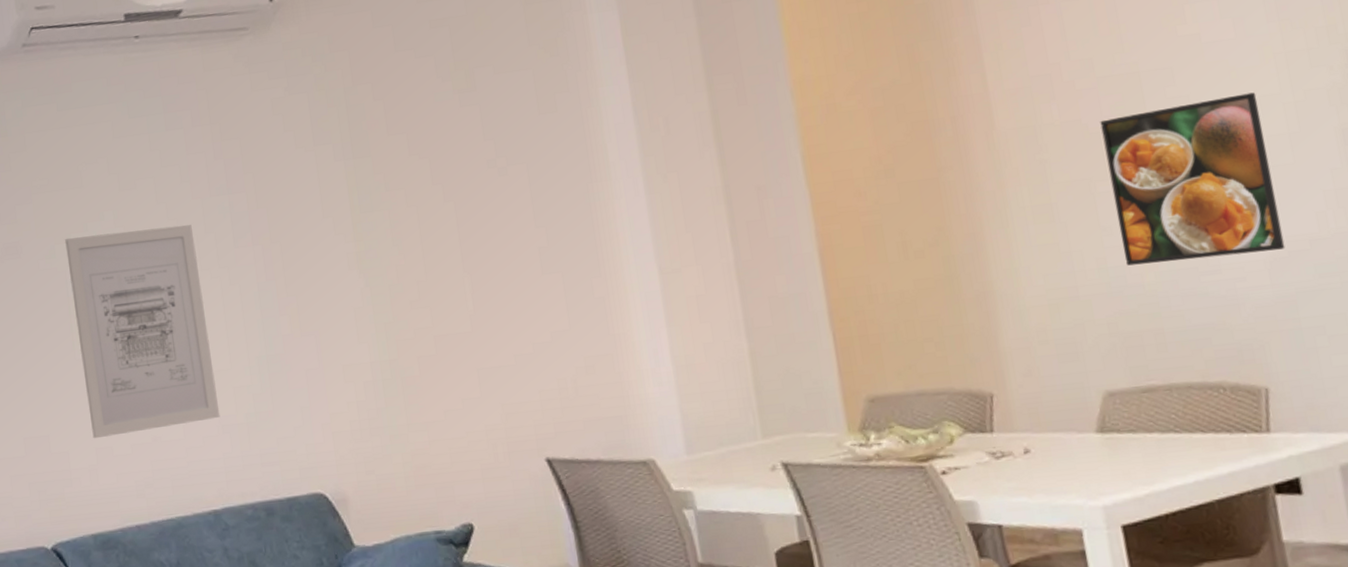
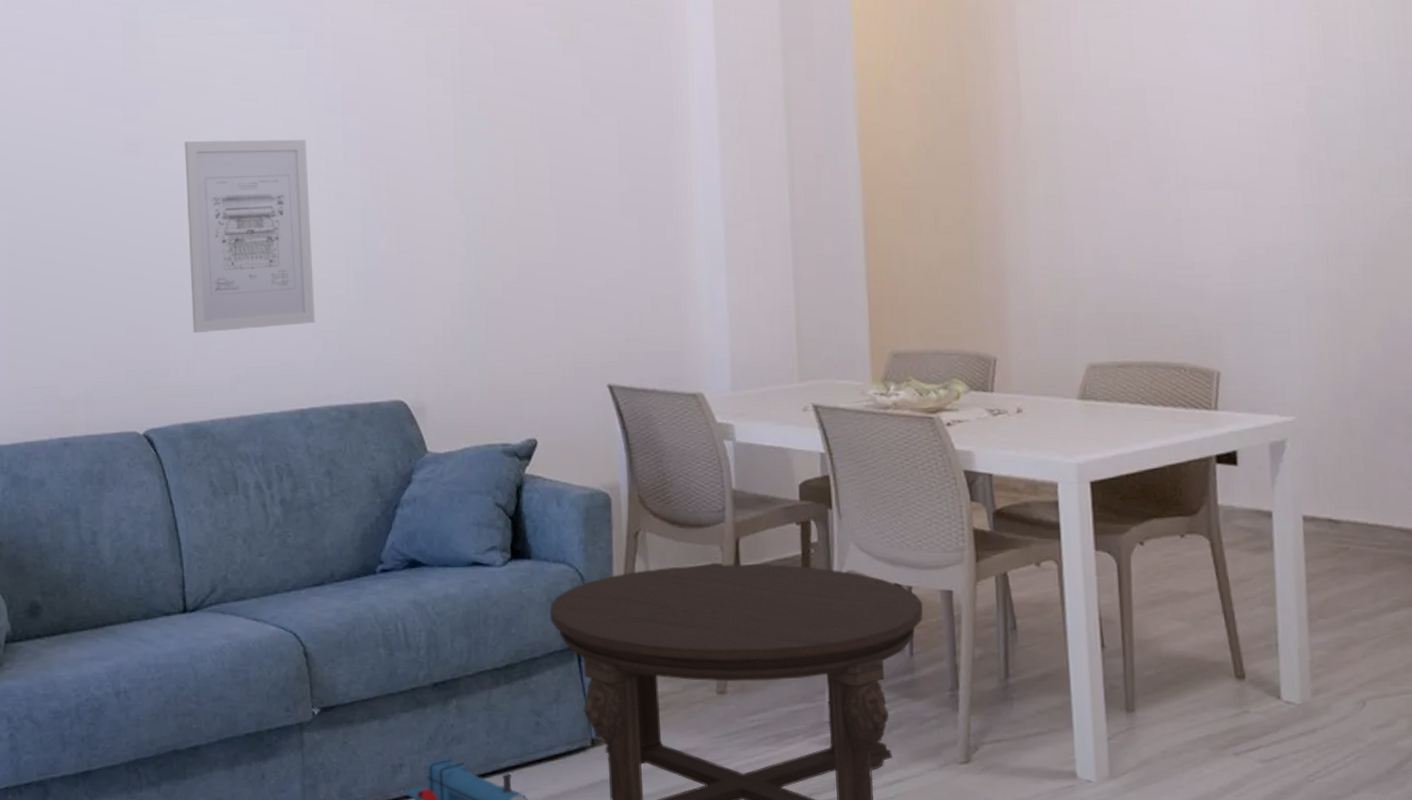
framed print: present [1100,92,1286,266] -> none [1108,116,1246,256]

